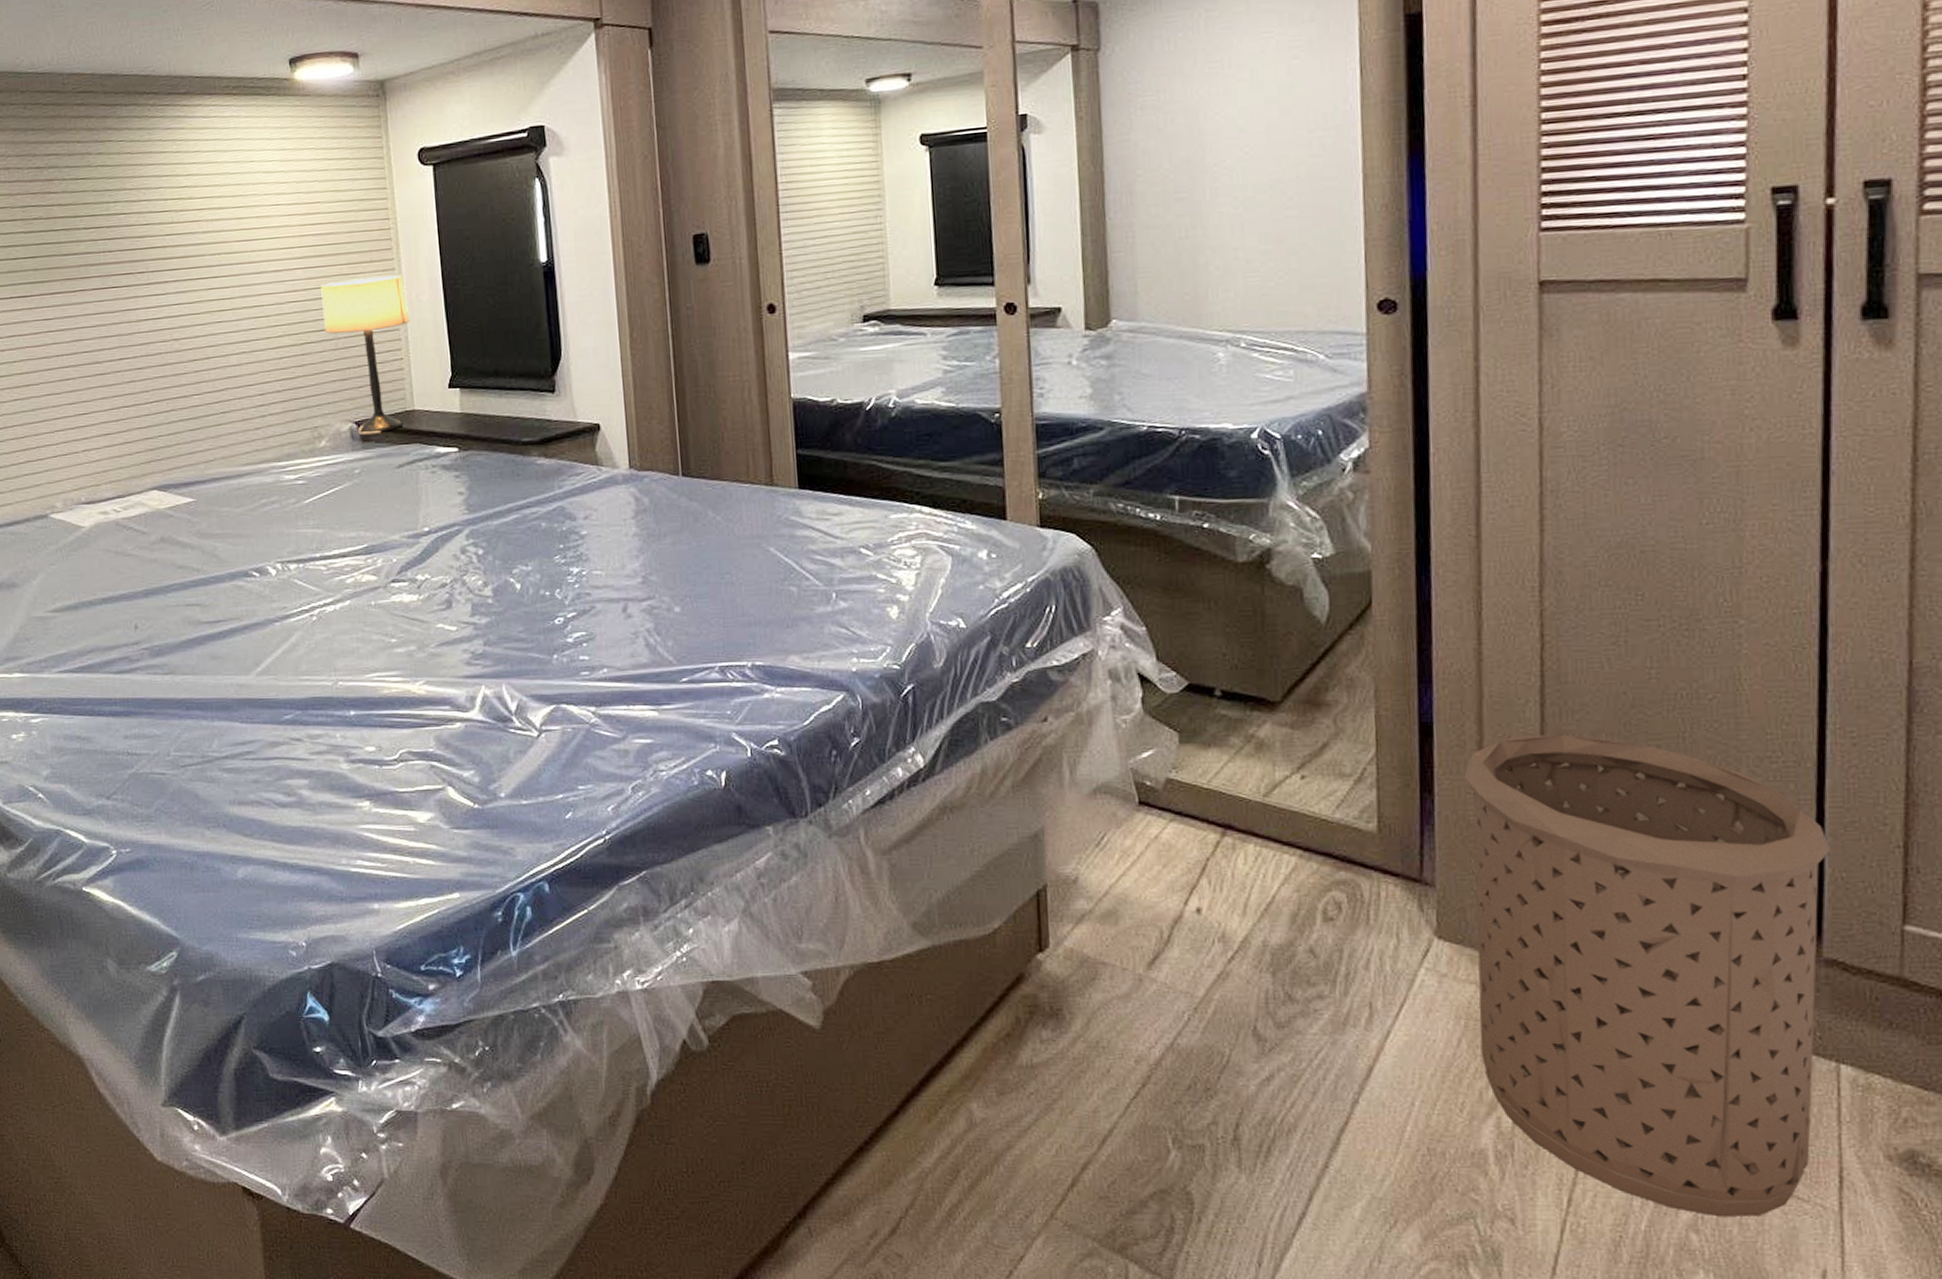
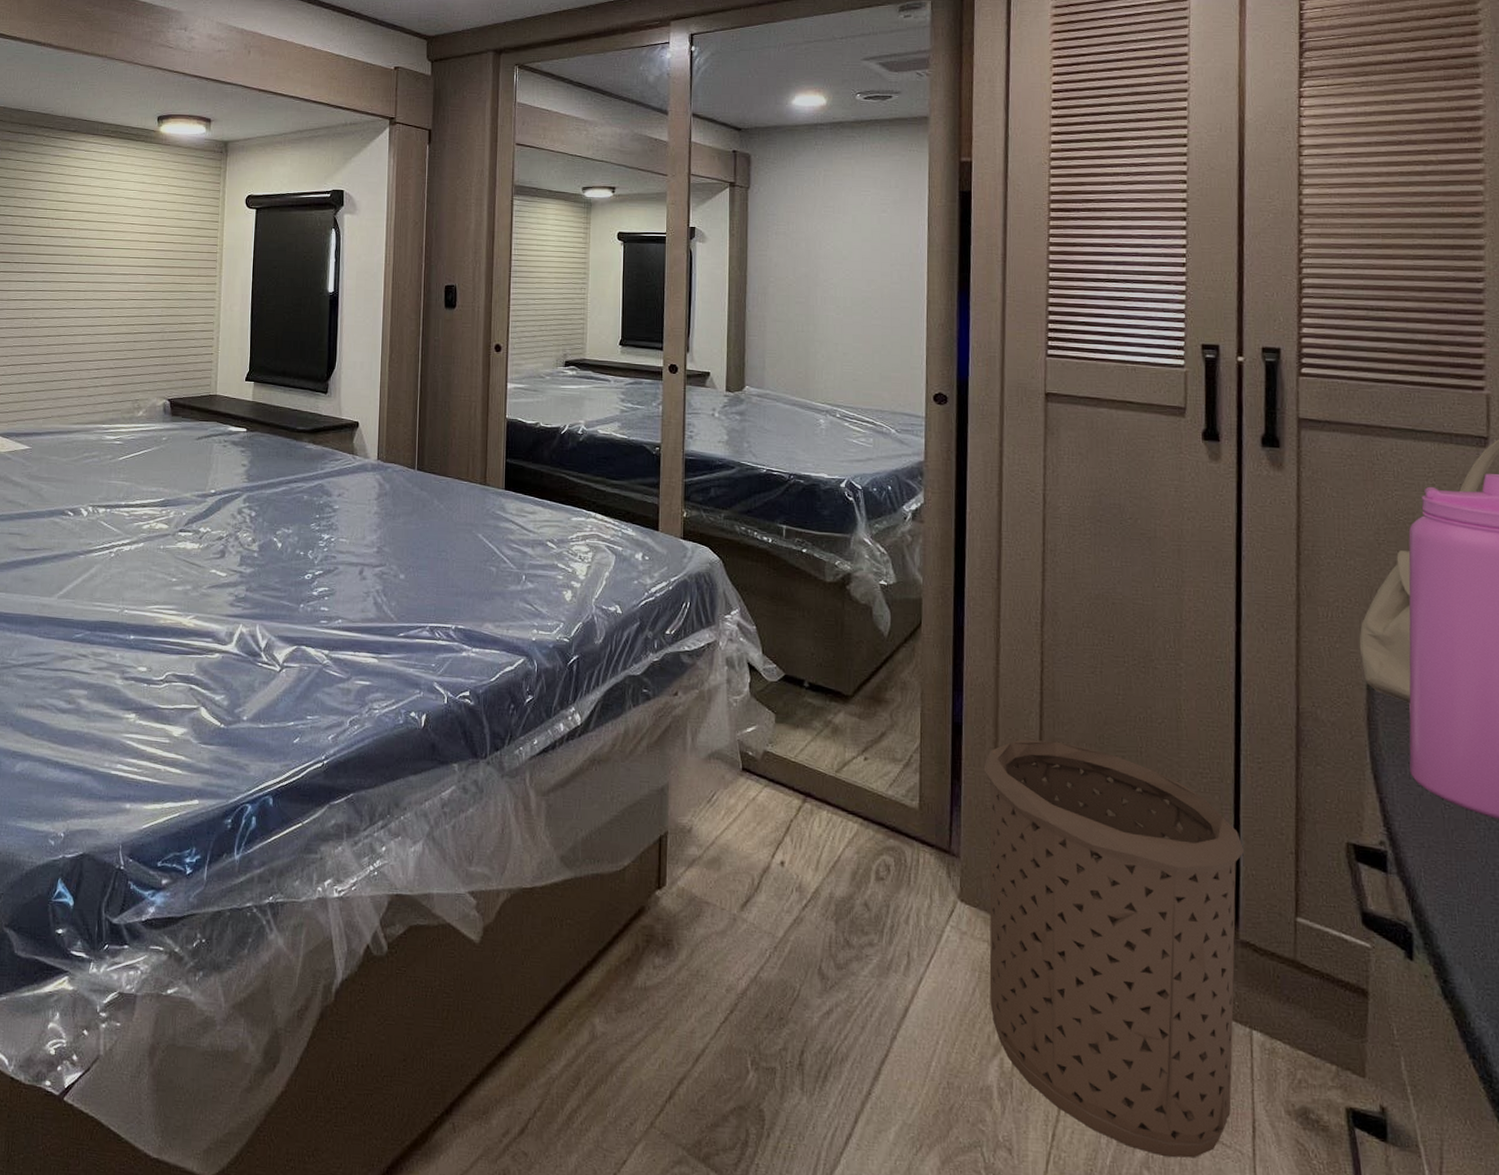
table lamp: present [321,275,410,435] -> none [155,287,223,411]

